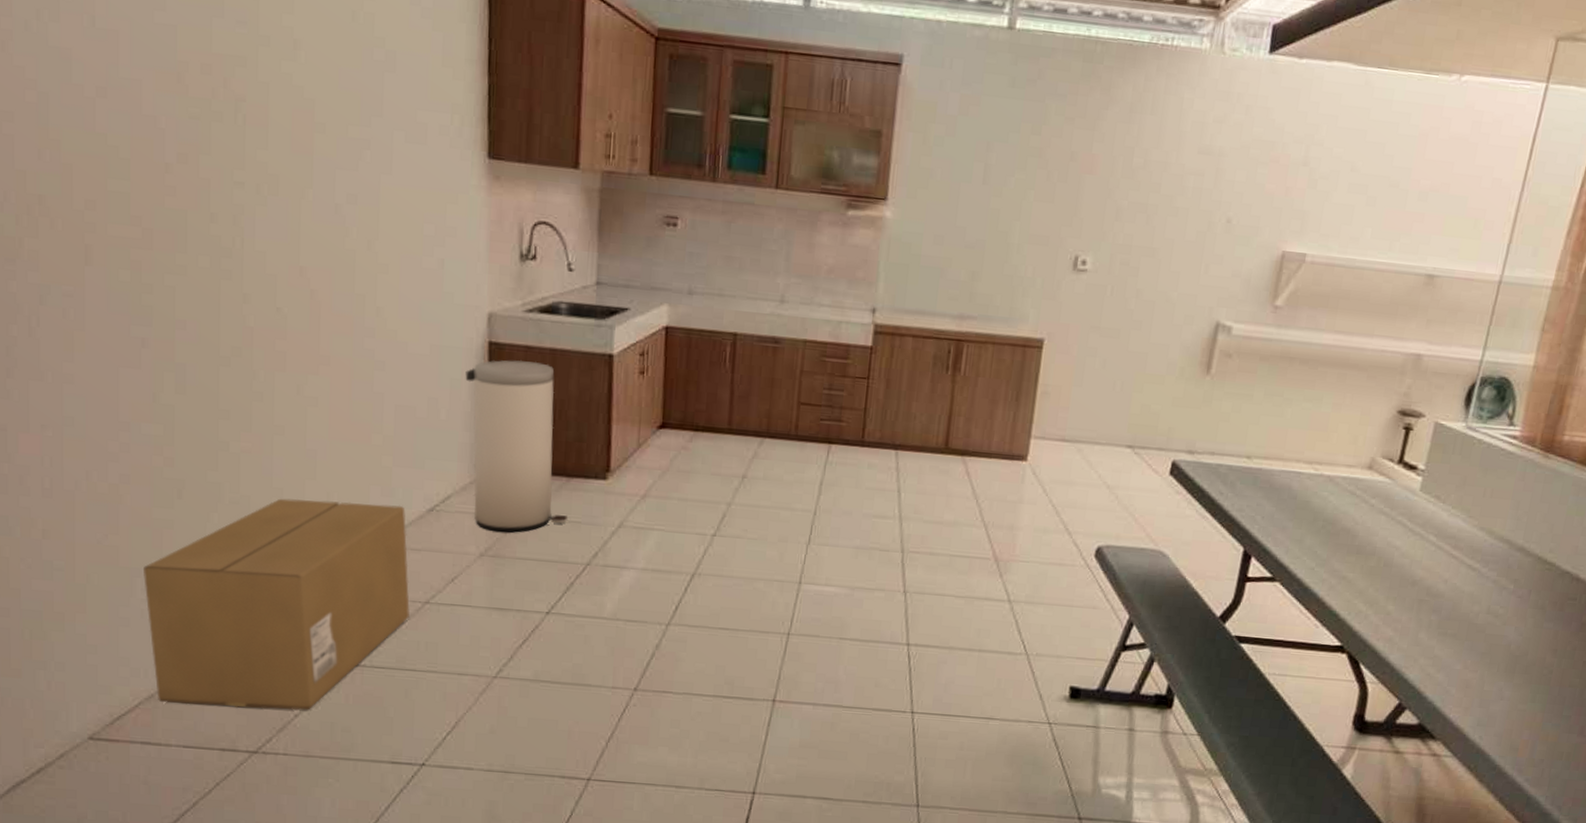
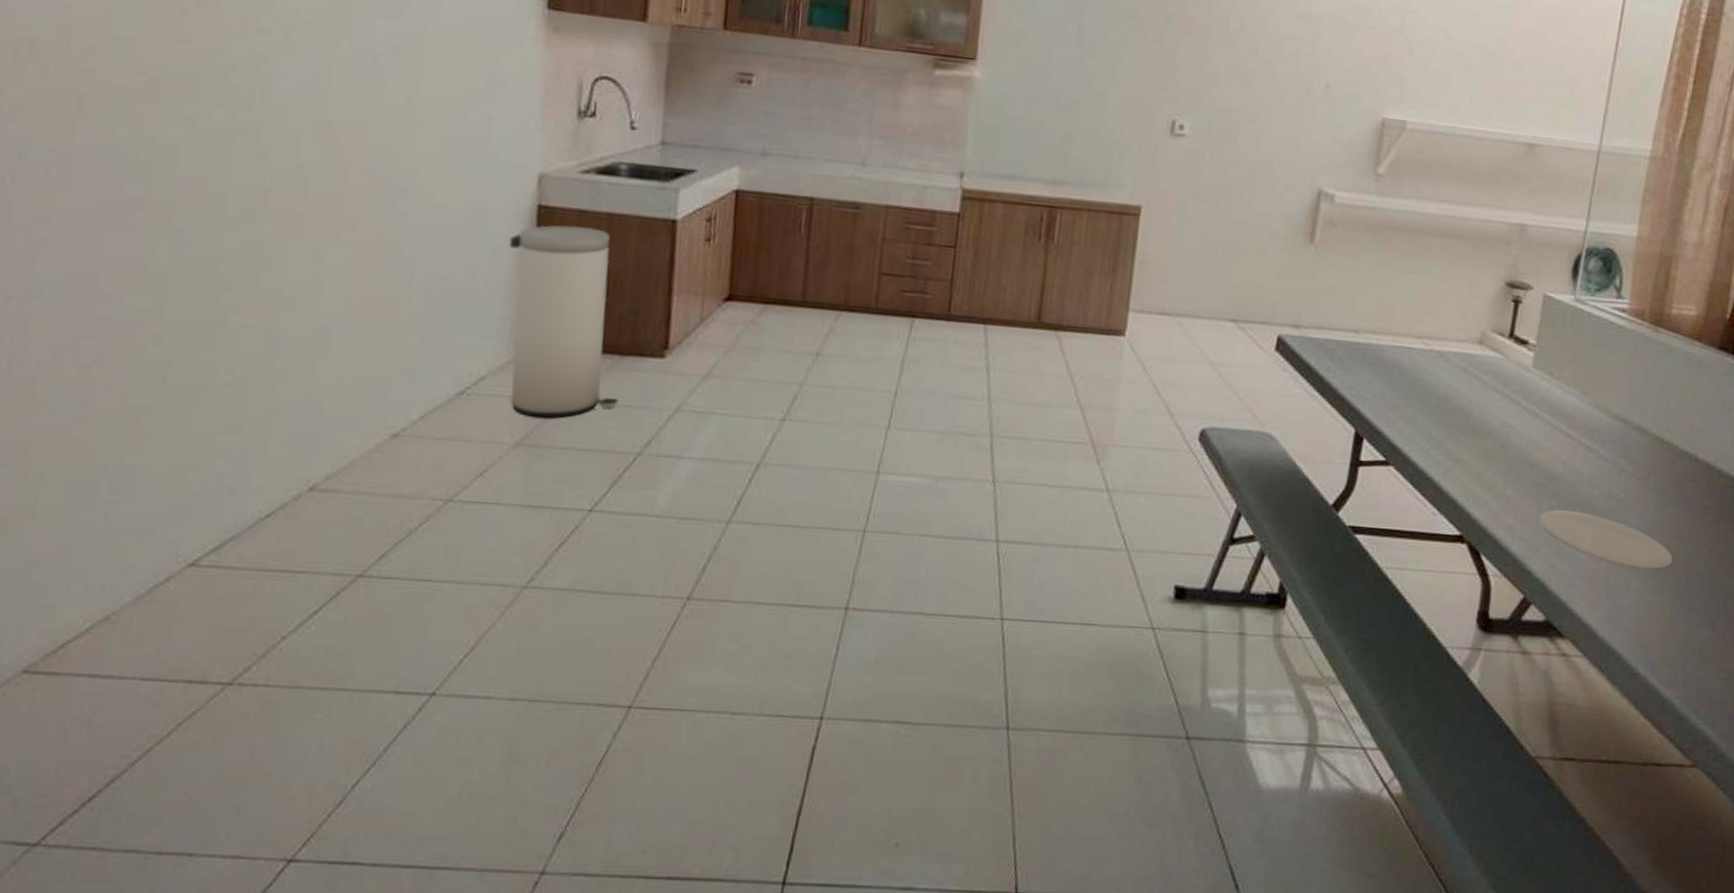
box: present [144,498,410,710] -> none [110,380,431,631]
plate: none [1418,623,1547,680] -> present [1539,509,1673,570]

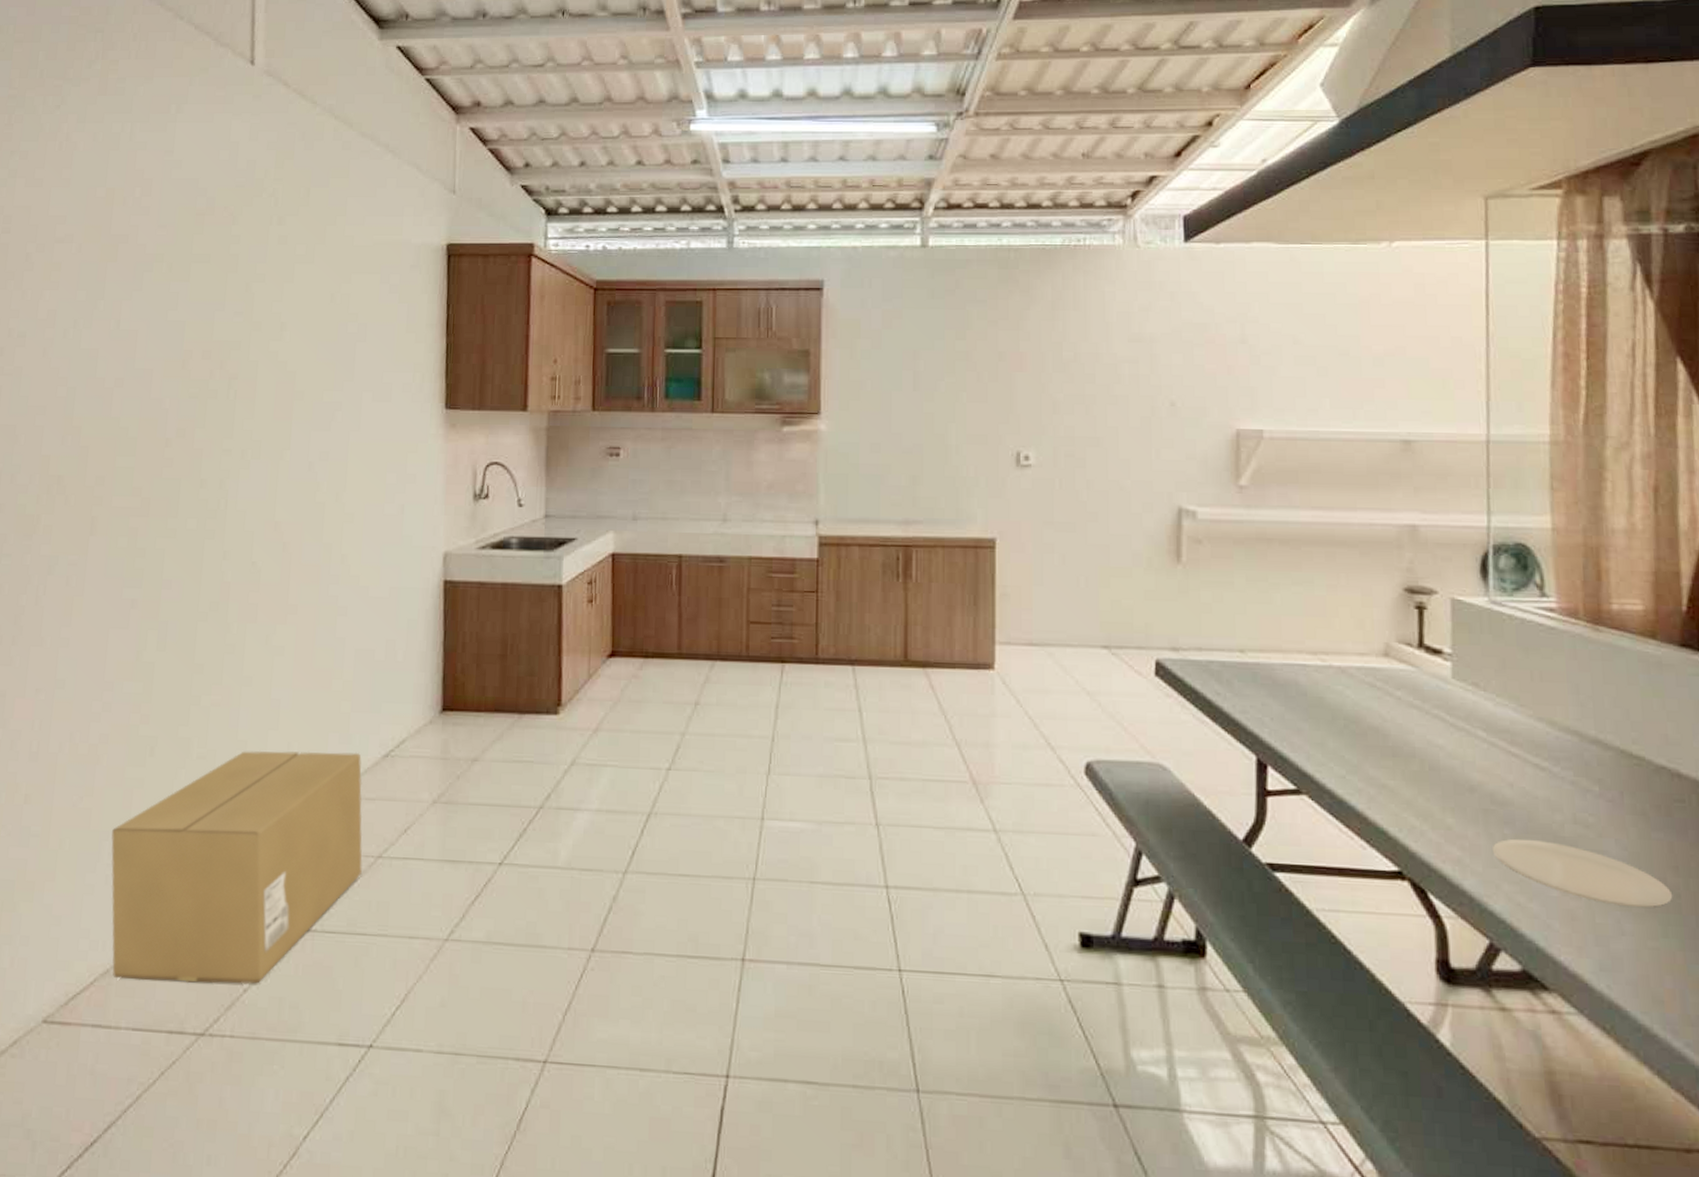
box: none [110,380,431,631] -> present [111,751,363,984]
pedal bin: present [509,225,618,419] -> none [421,596,520,776]

